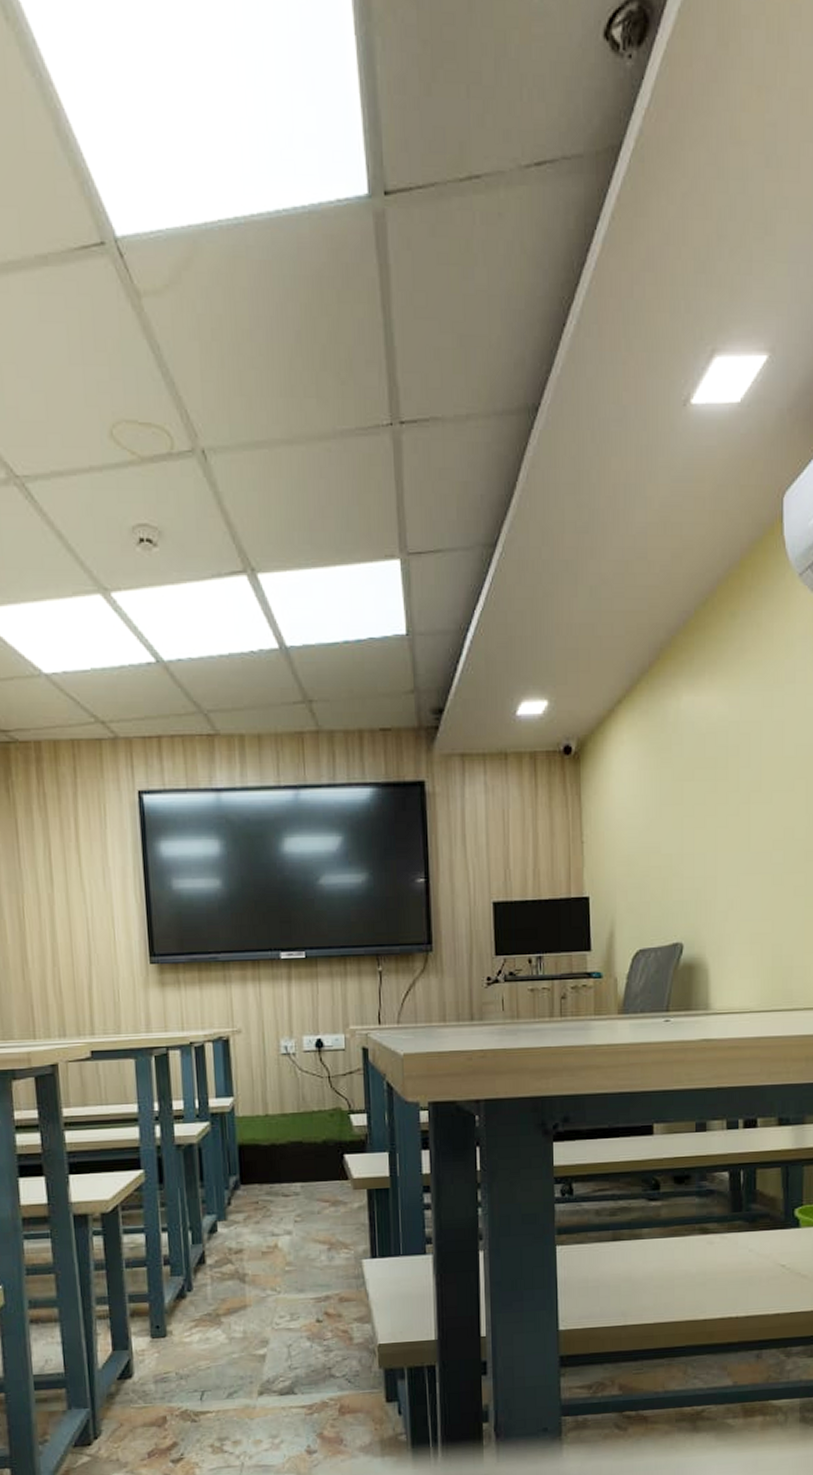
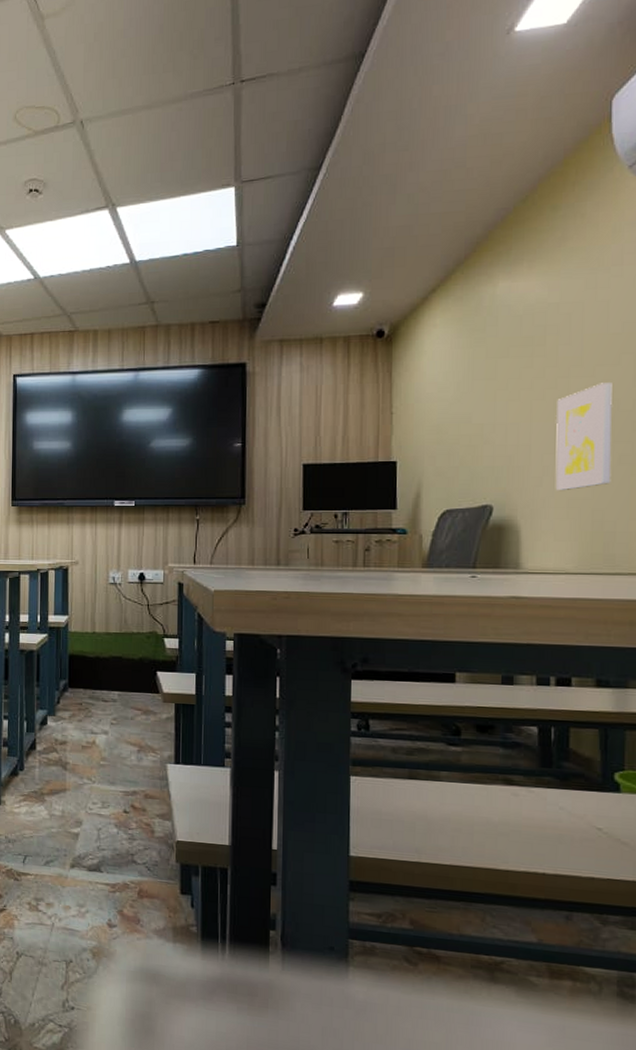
wall art: none [739,810,788,925] -> present [555,382,612,490]

